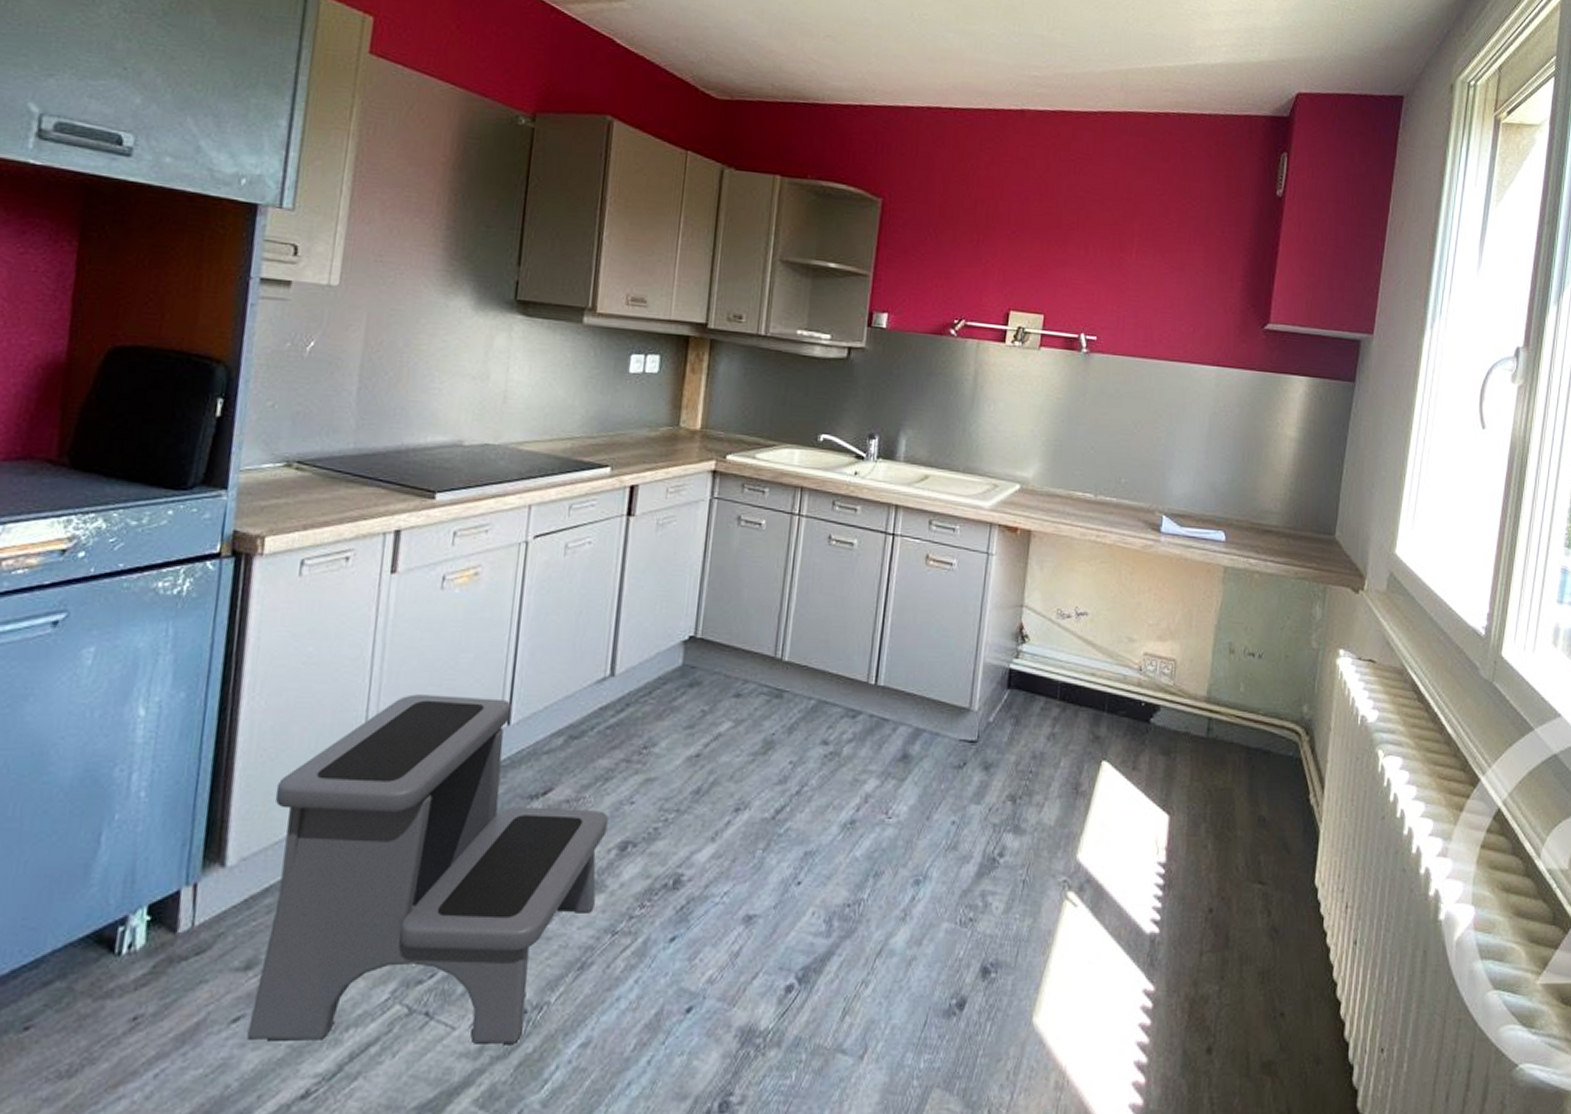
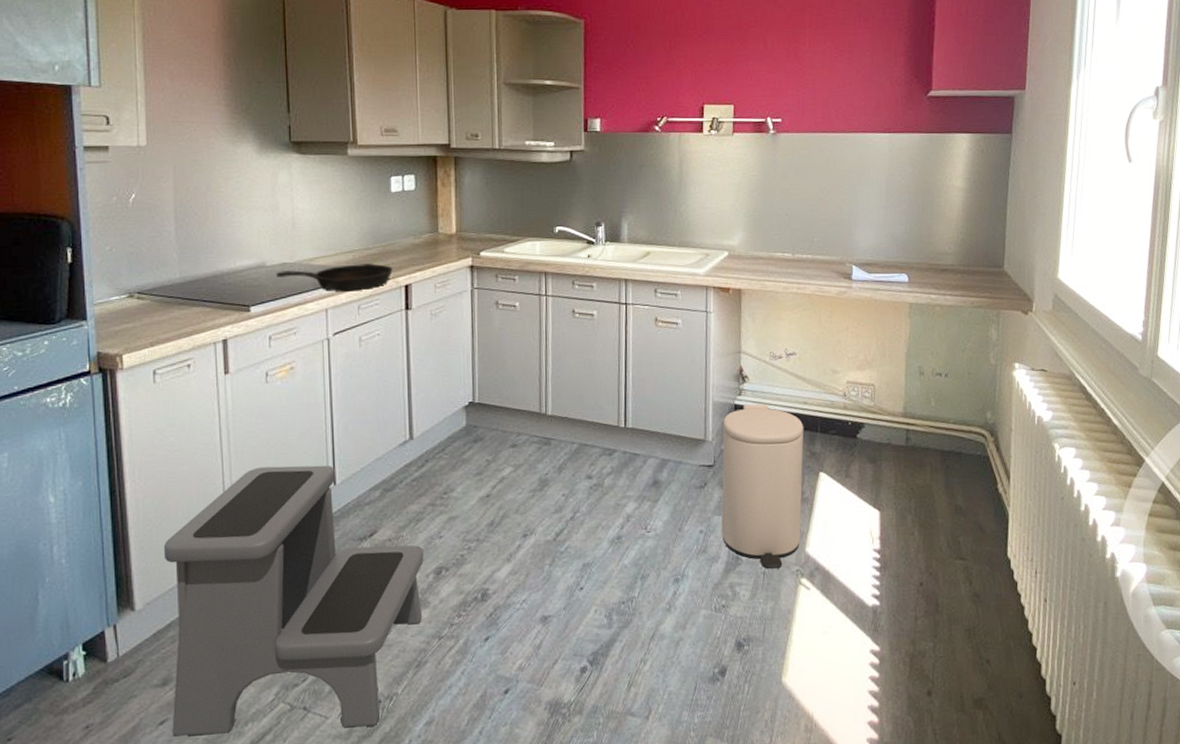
frying pan: none [474,453,618,486] -> present [276,263,393,291]
pedal bin: none [977,670,1089,877] -> present [721,403,804,570]

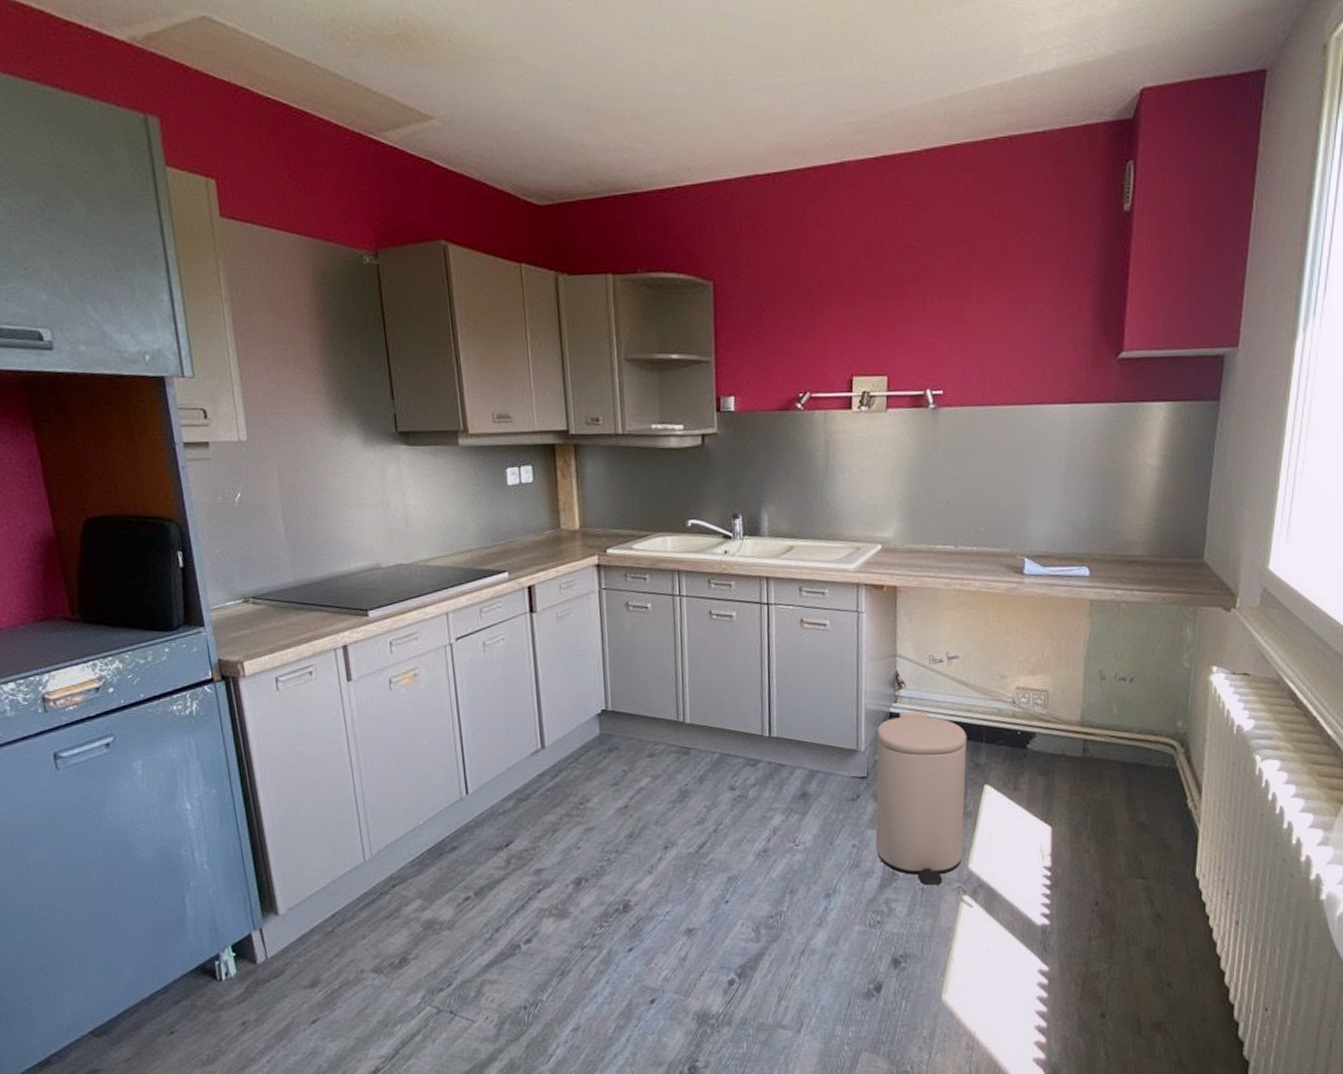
step stool: present [163,465,424,737] -> none [300,774,563,1035]
frying pan: present [276,263,393,291] -> none [392,563,514,594]

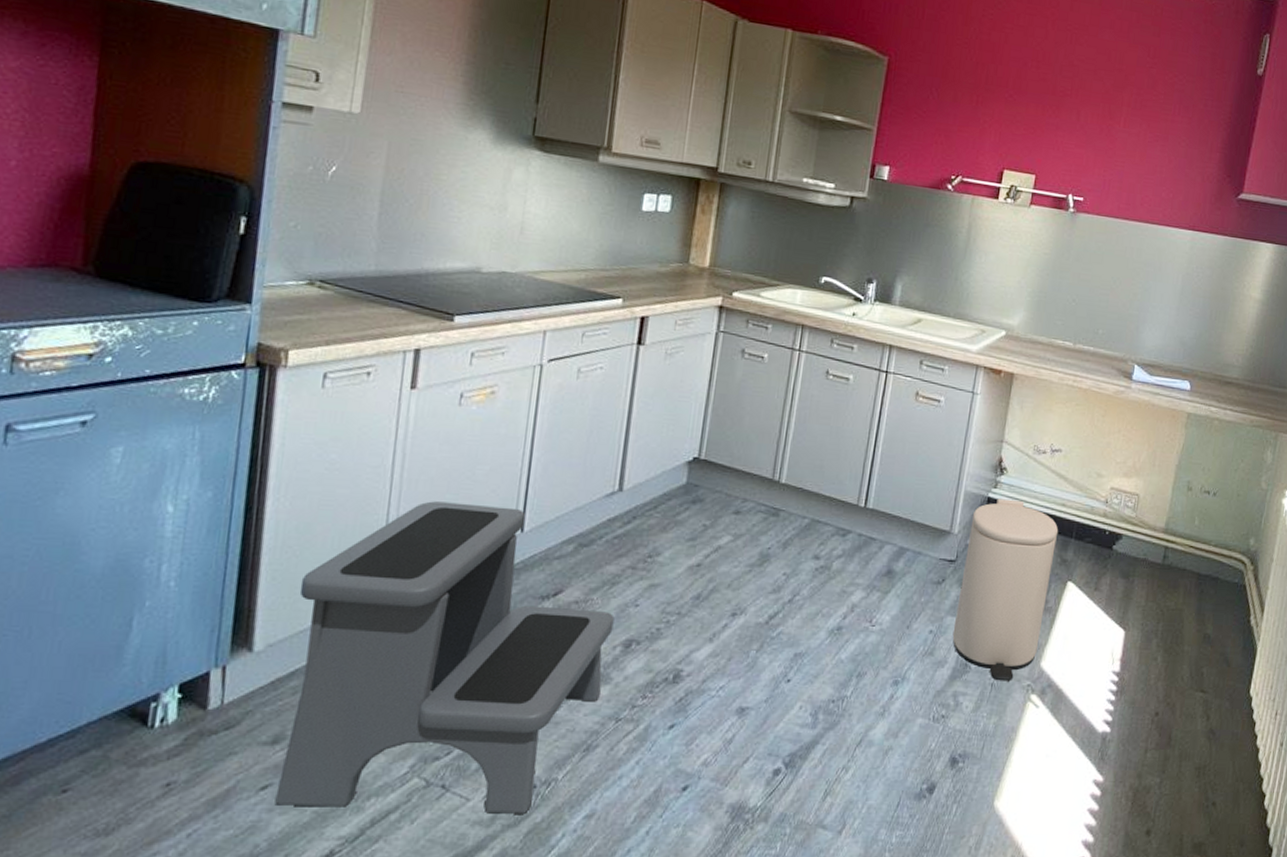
step stool: none [300,774,563,1035] -> present [275,501,615,814]

